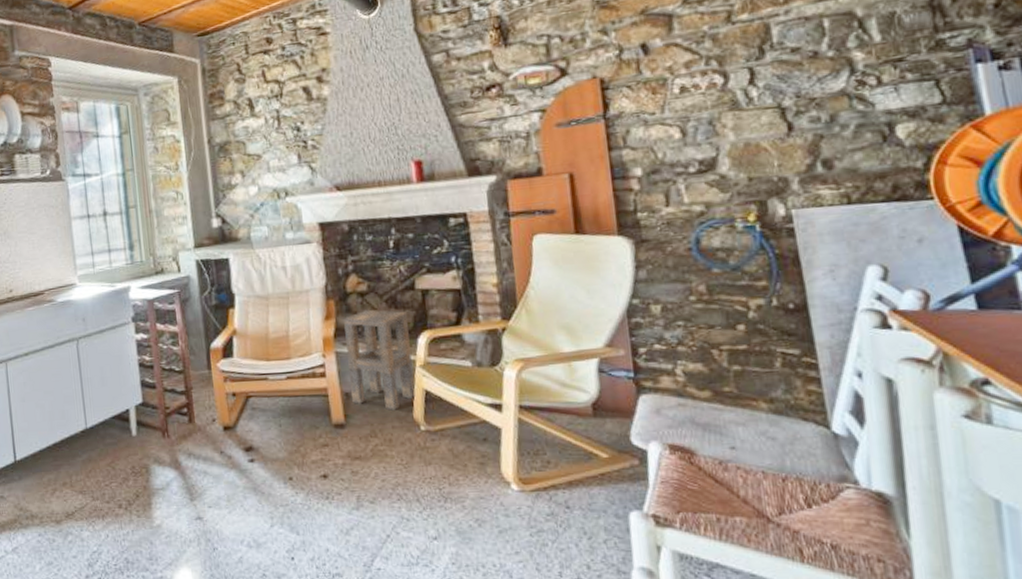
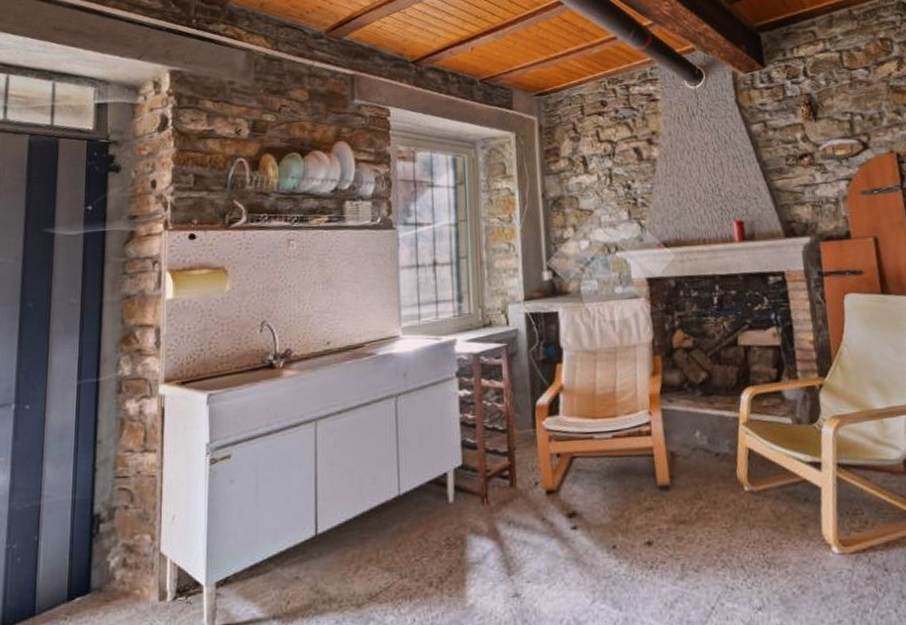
side table: present [344,309,416,411] -> none [670,365,739,470]

